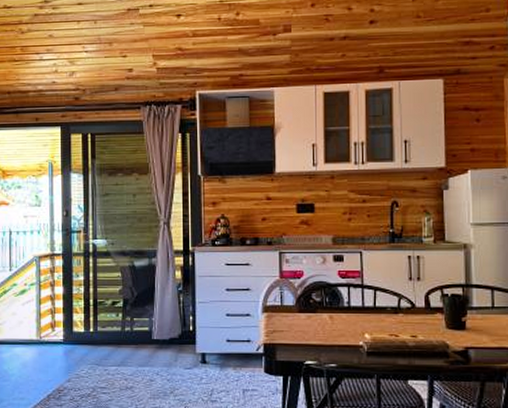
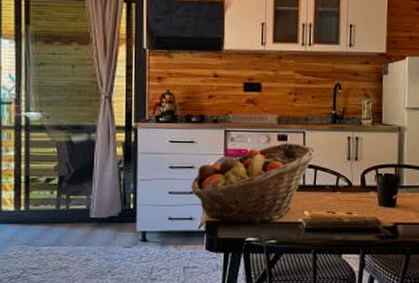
fruit basket: none [248,264,375,348] -> present [191,143,317,225]

